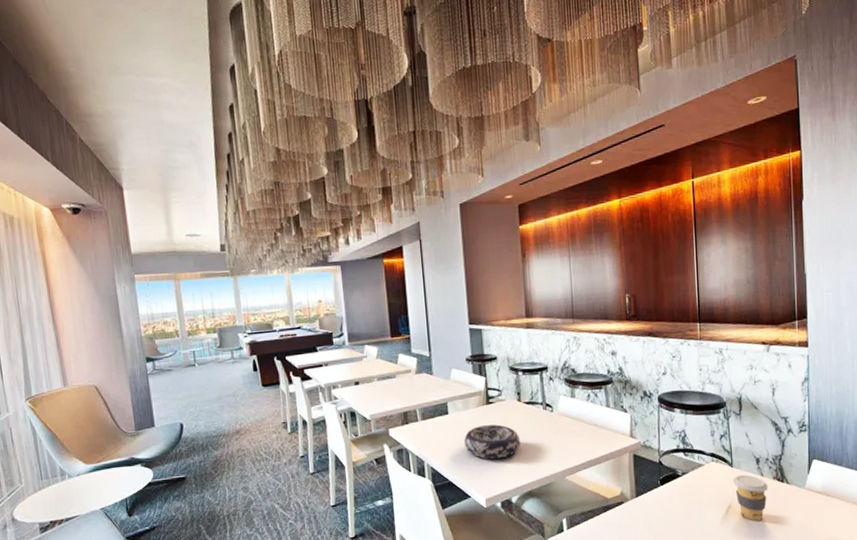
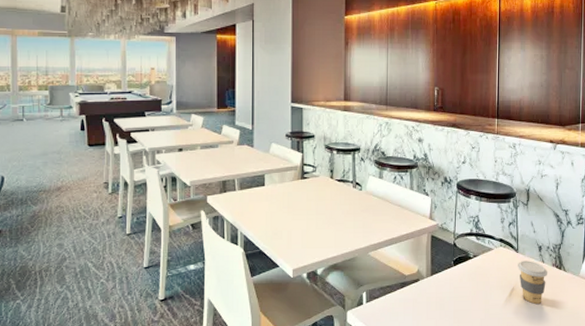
decorative bowl: present [464,424,521,460] -> none [278,199,330,232]

